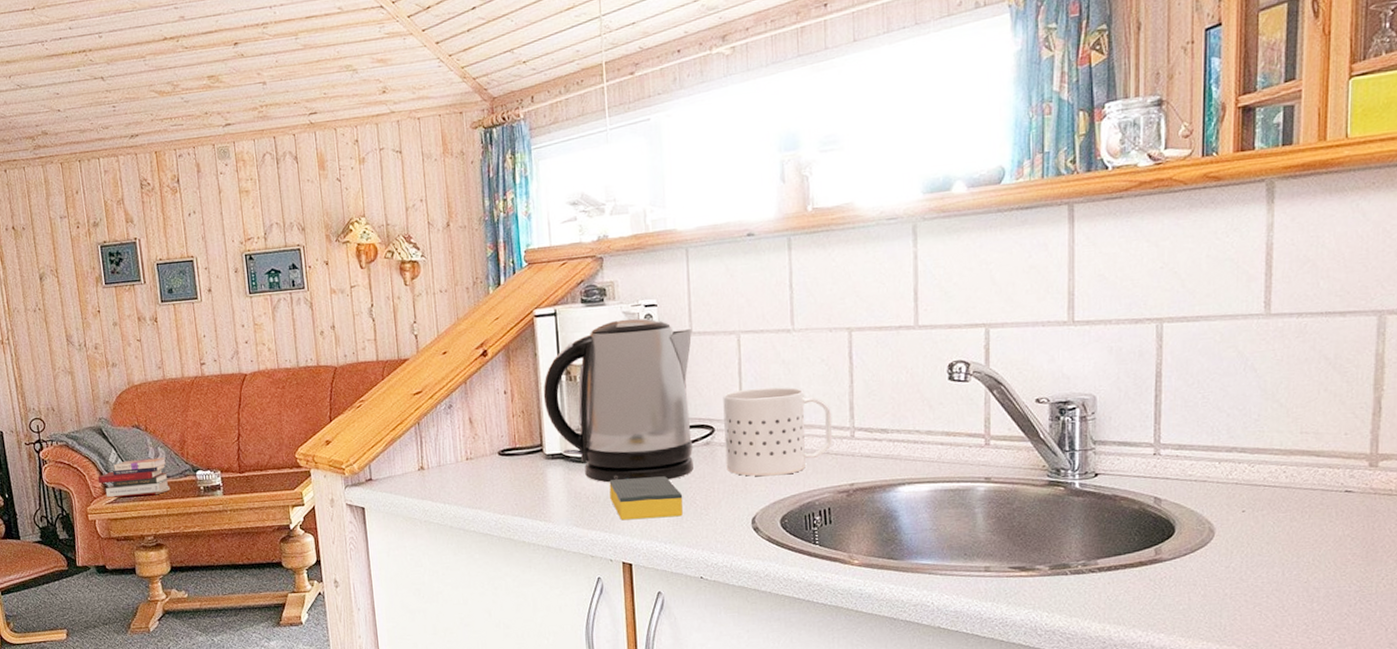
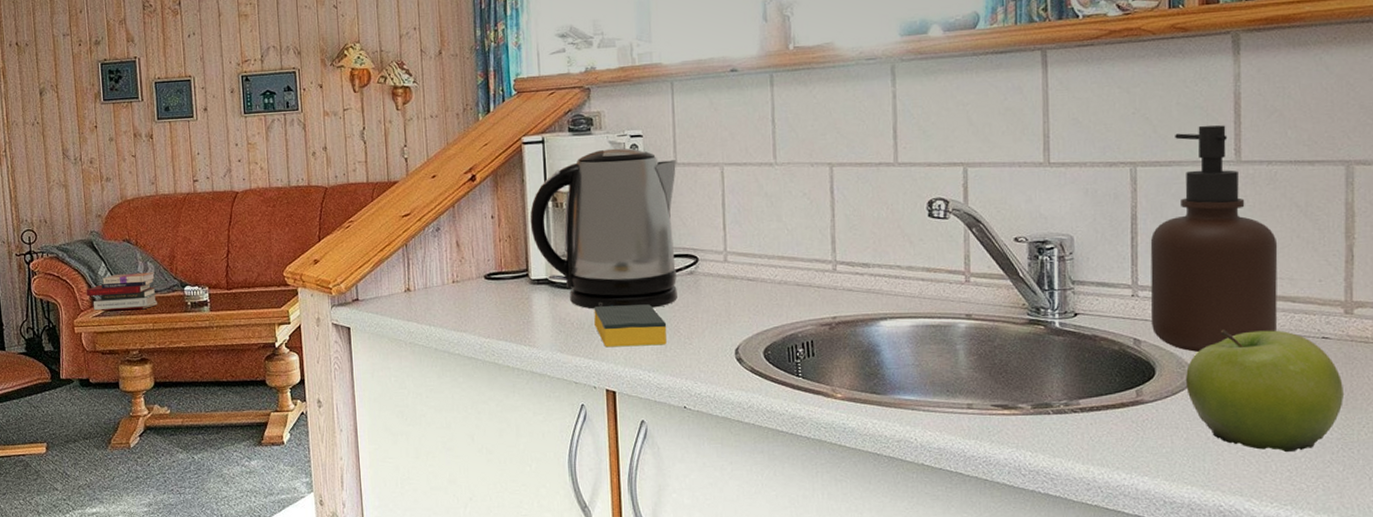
mug: present [723,387,833,477] -> none [707,219,815,307]
soap dispenser: none [1172,277,1305,509] -> present [1150,125,1278,352]
fruit: none [1206,485,1364,607] -> present [1186,329,1343,453]

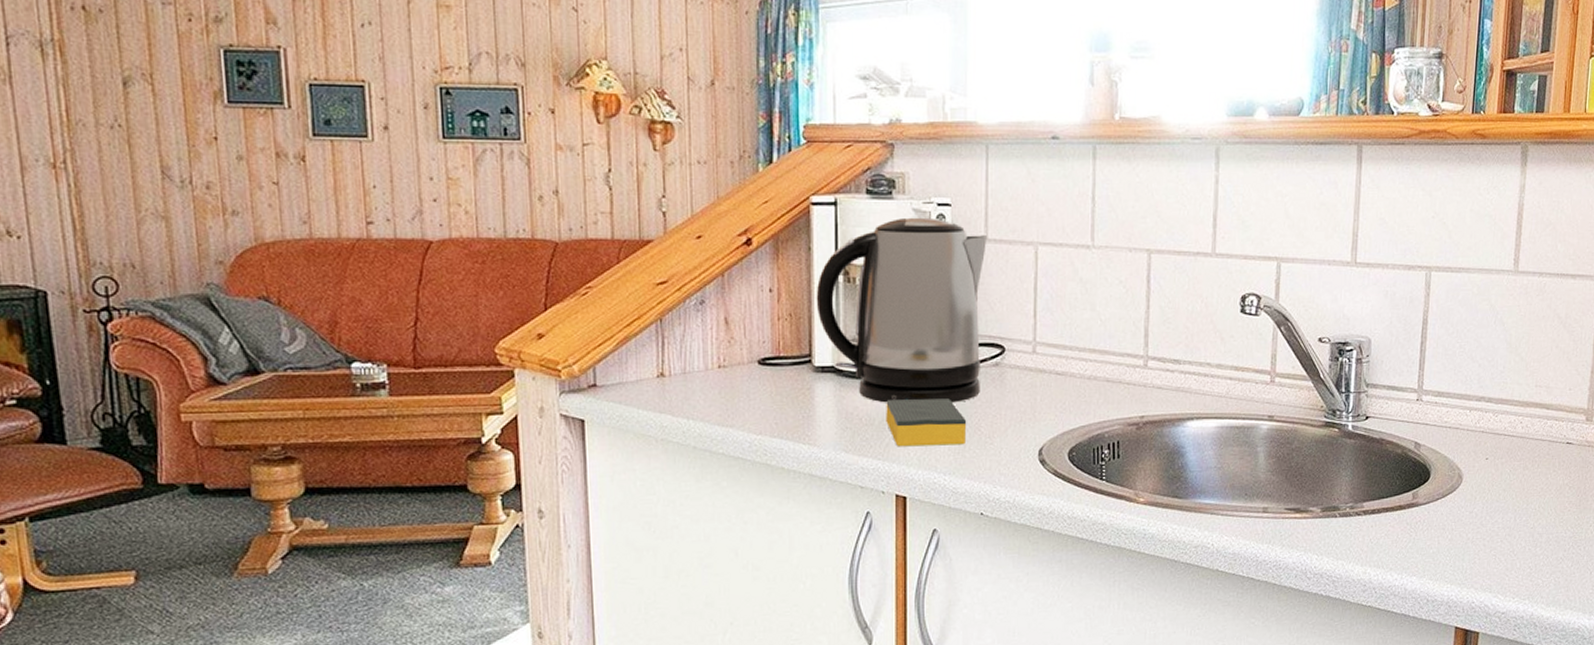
books: present [86,272,158,312] -> none [199,342,312,394]
soap dispenser: present [1150,125,1278,352] -> none [1430,234,1540,456]
fruit: present [1186,329,1343,453] -> none [1455,434,1579,551]

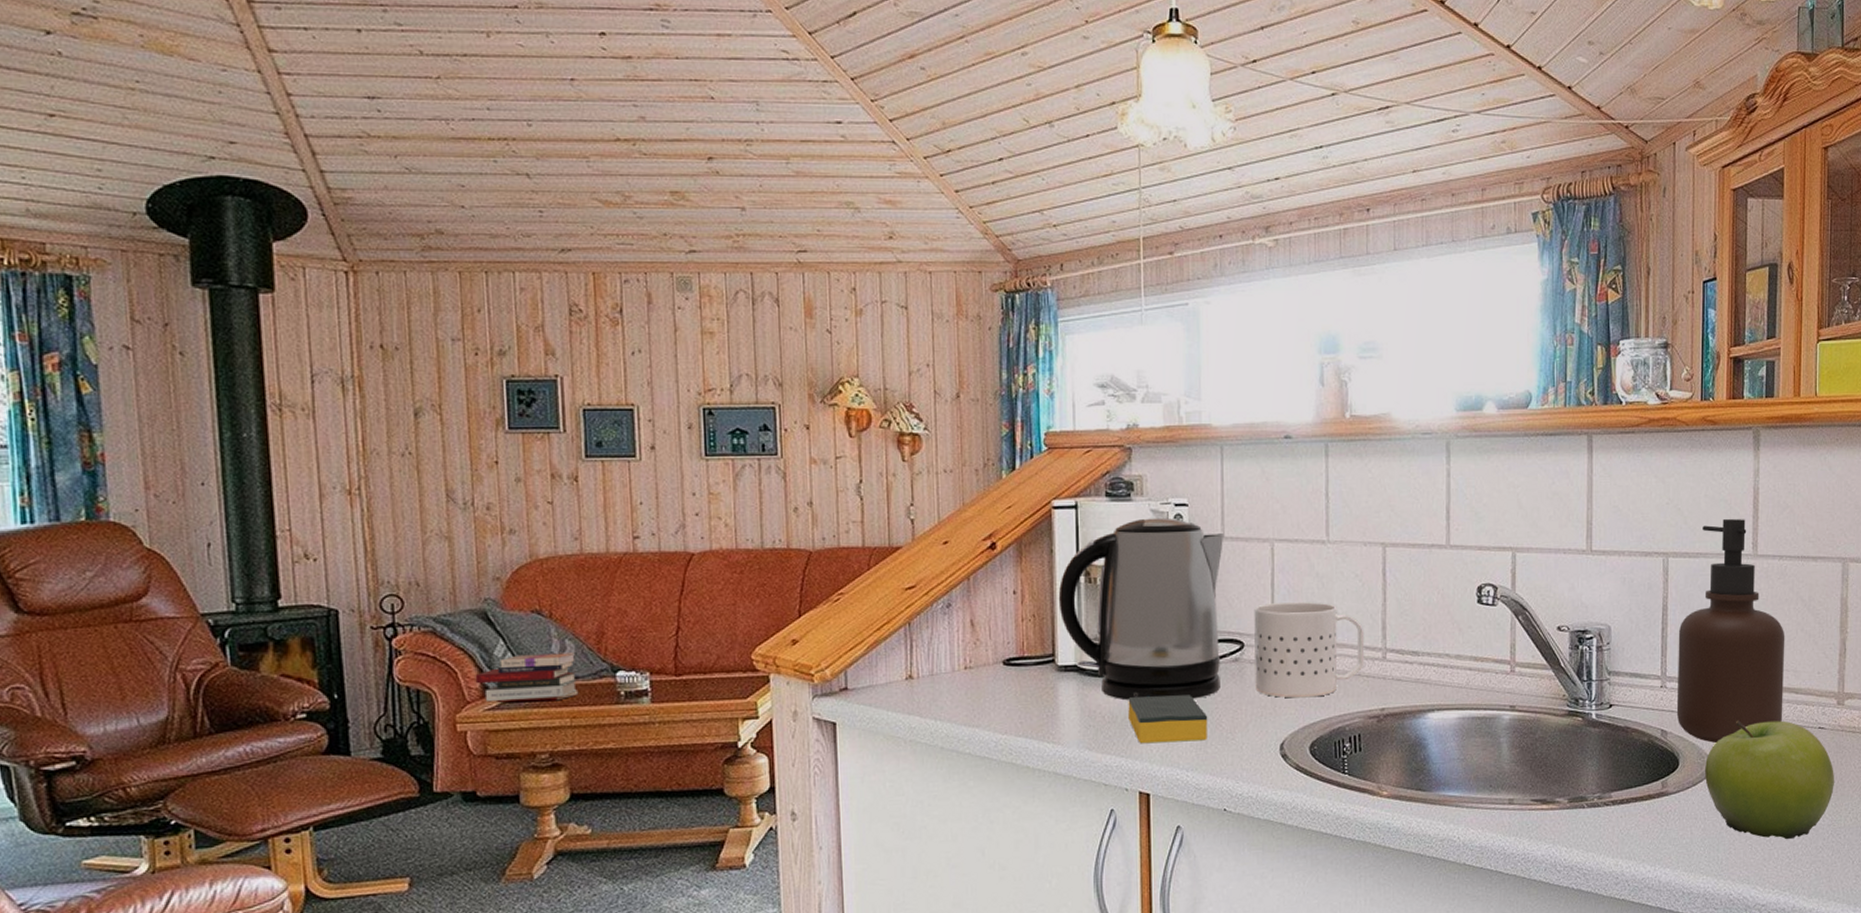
books: none [199,342,312,394] -> present [475,652,579,704]
mug: none [1015,306,1127,404] -> present [1254,601,1365,698]
soap dispenser: none [1430,234,1540,456] -> present [1676,518,1785,743]
fruit: none [1455,434,1579,551] -> present [1705,720,1834,840]

